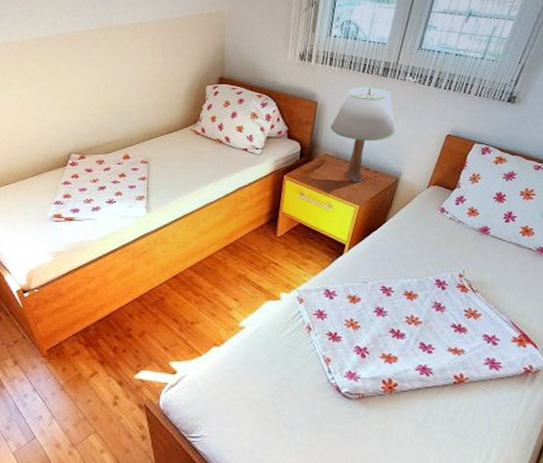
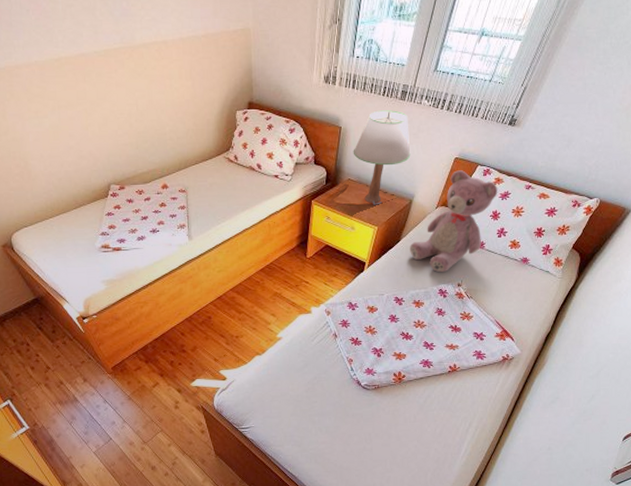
teddy bear: none [398,148,501,260] -> present [410,170,498,273]

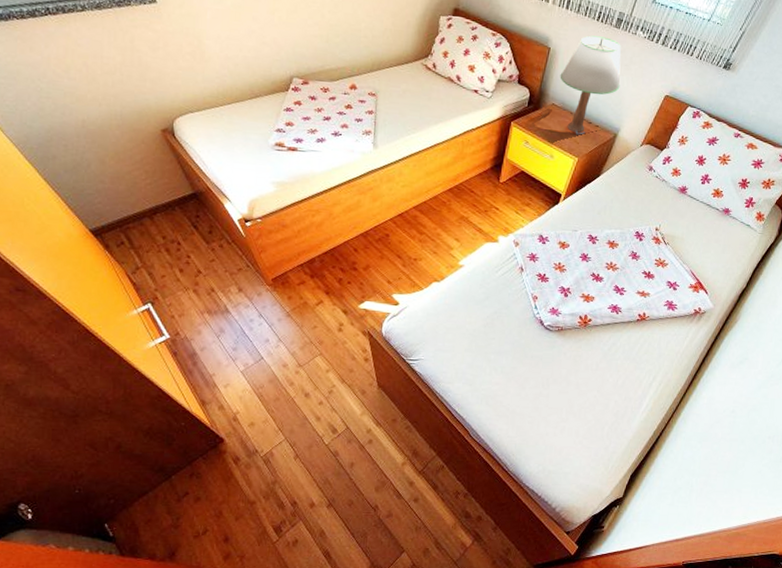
teddy bear: present [410,170,498,273] -> none [609,109,706,214]

